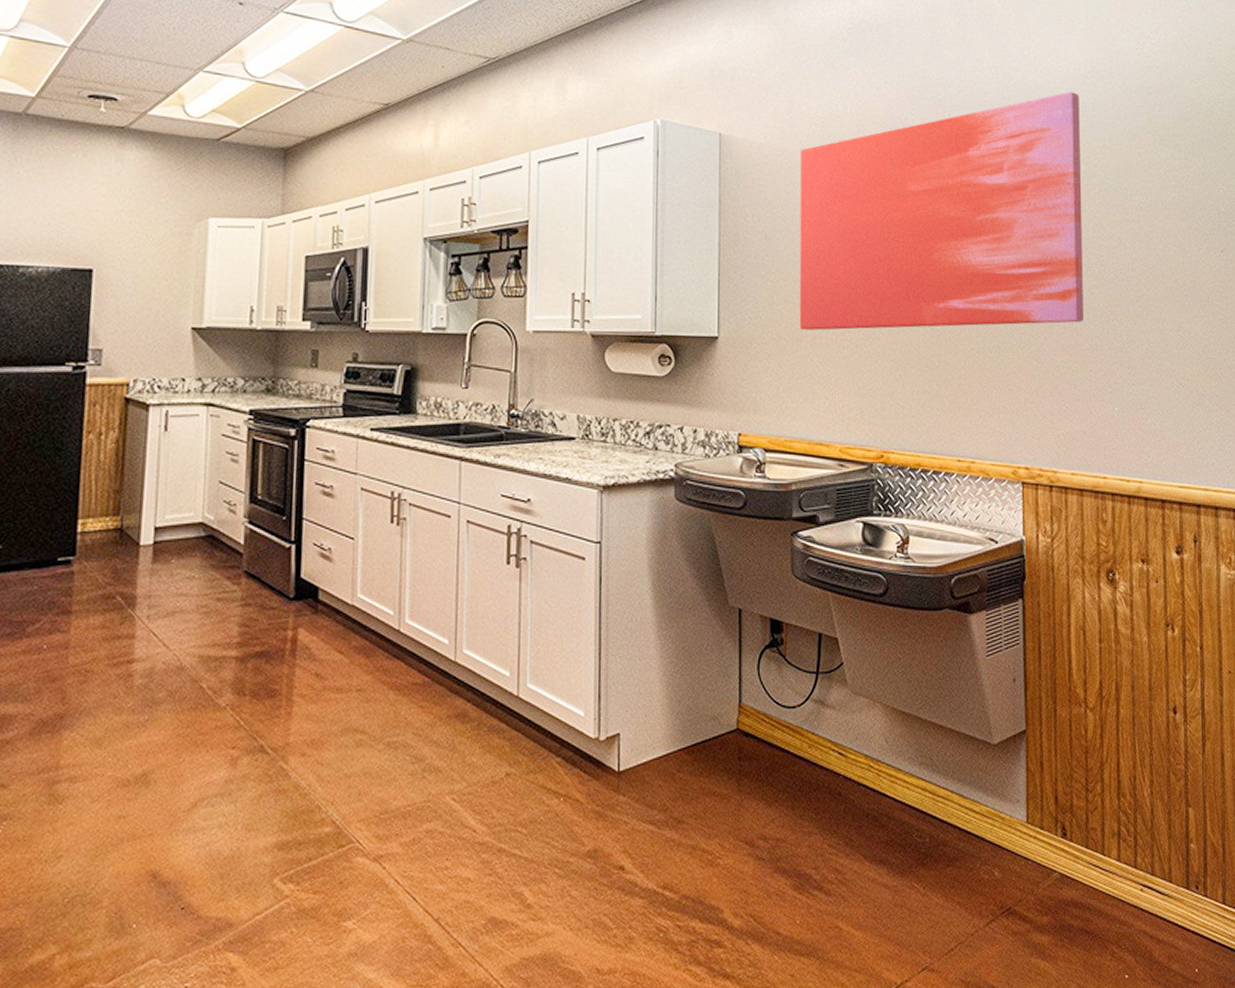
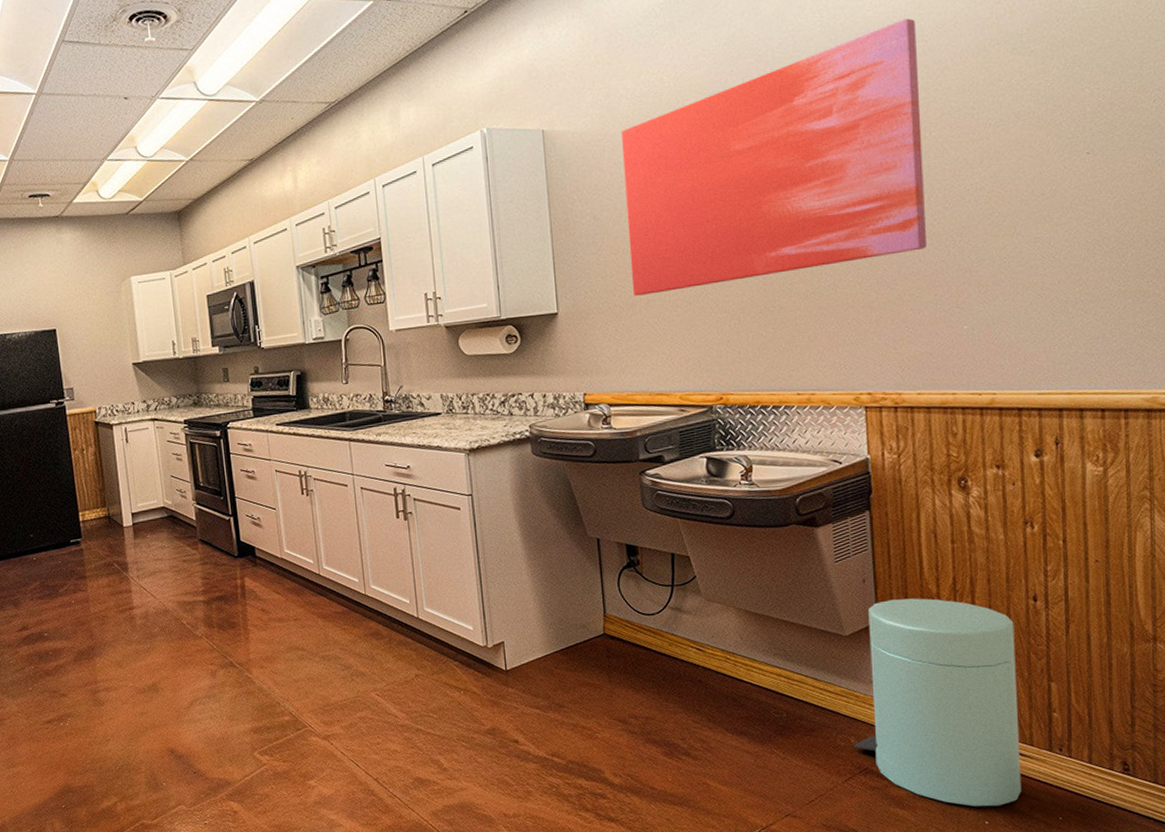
trash can: none [997,703,1160,957] -> present [853,598,1022,807]

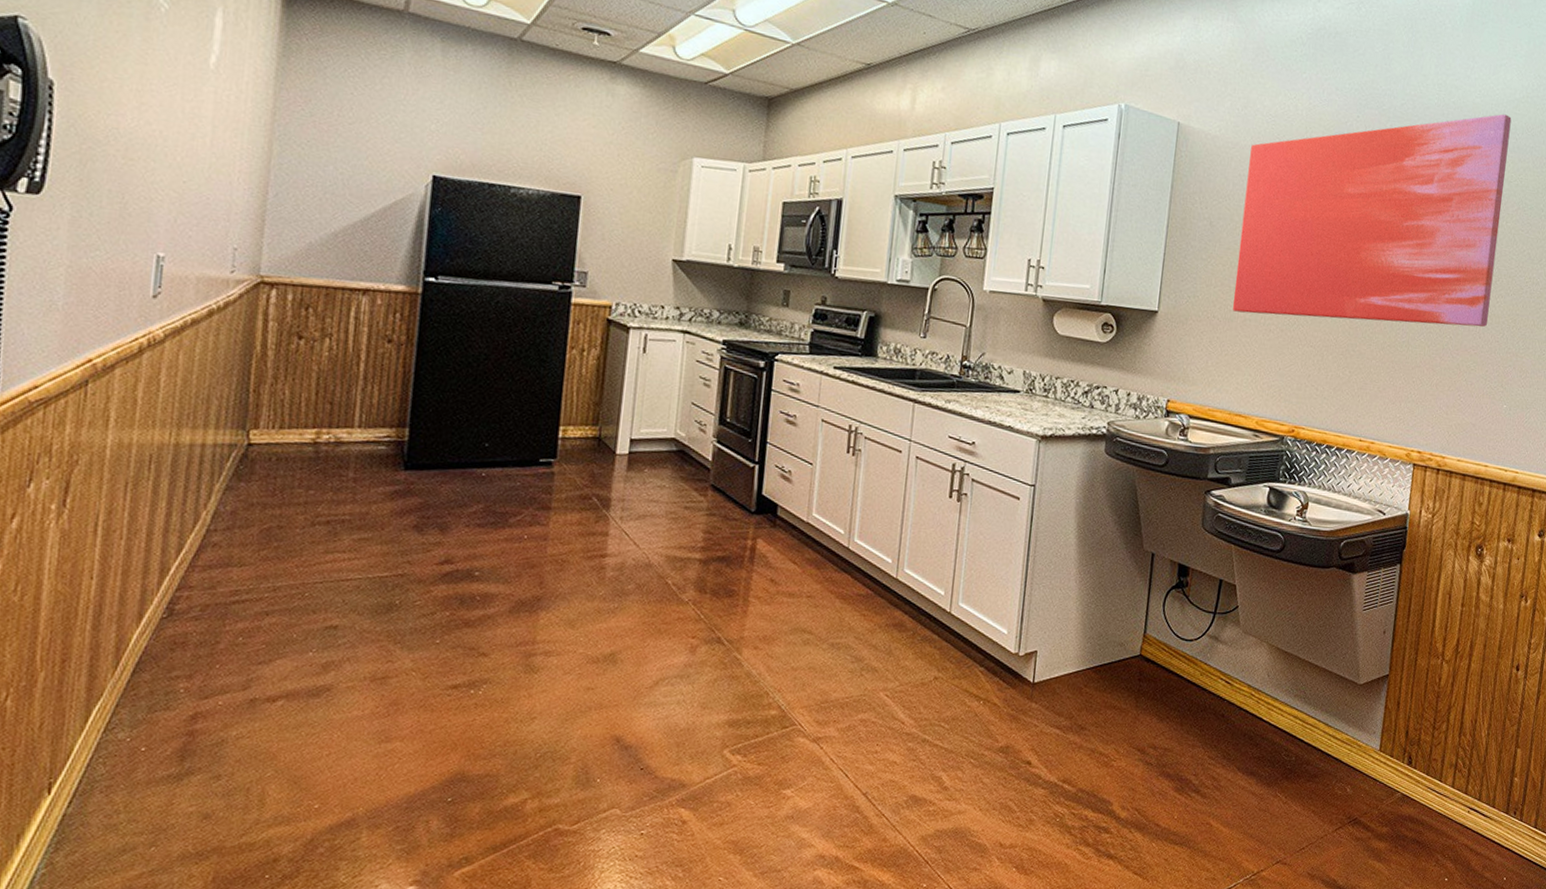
trash can: present [853,598,1022,807] -> none [1348,654,1498,864]

